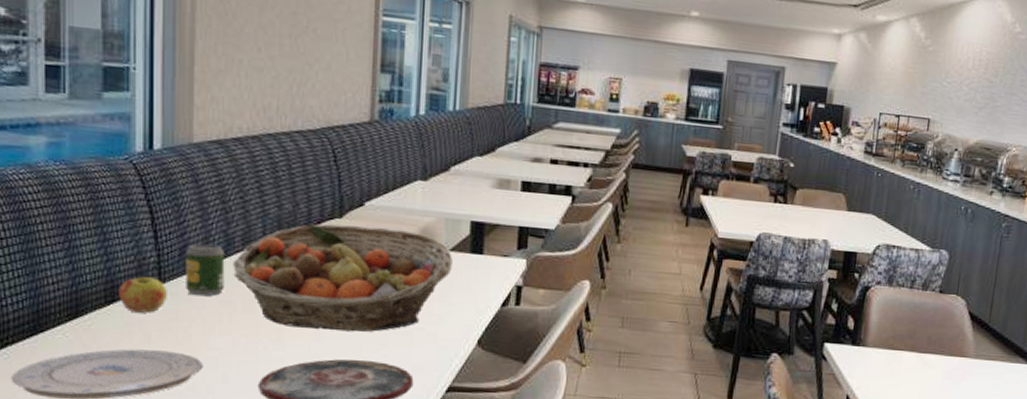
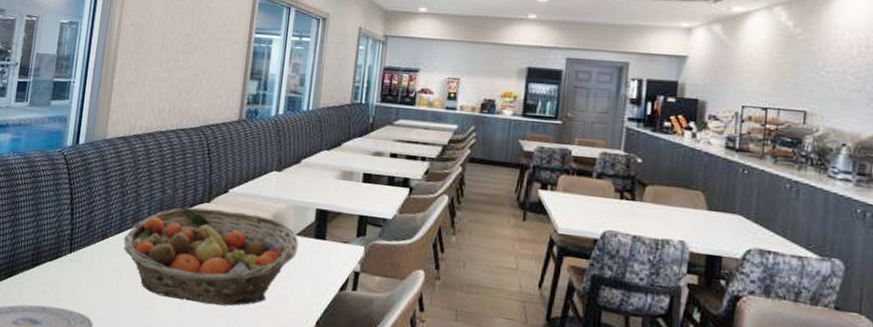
apple: present [119,277,167,313] -> none [41,245,75,276]
soda can: present [186,244,225,296] -> none [88,220,119,265]

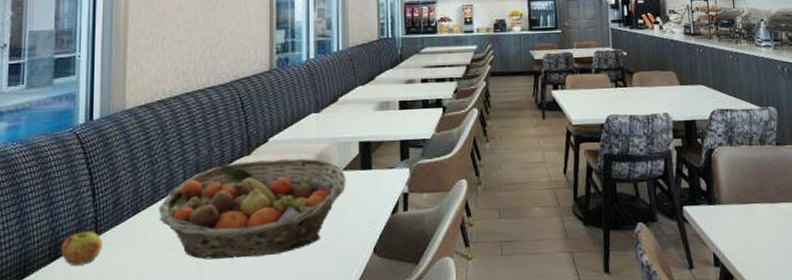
apple: none [41,245,75,276] -> present [61,231,102,266]

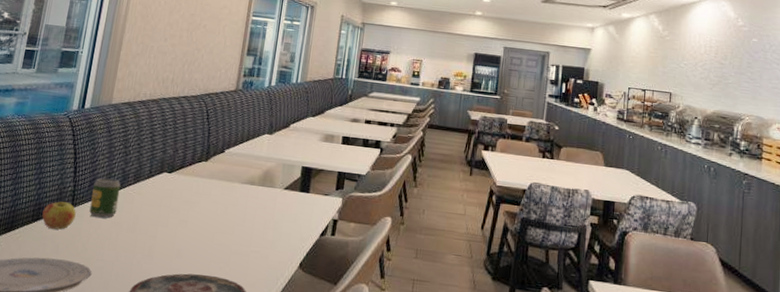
soda can: none [118,194,152,243] -> present [89,178,121,218]
fruit basket: present [159,158,346,260] -> none [124,165,286,253]

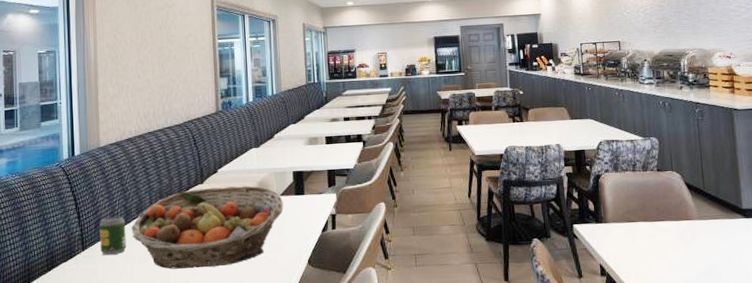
apple: present [42,201,76,230] -> none [56,246,88,274]
fruit basket: none [124,165,286,253] -> present [131,185,283,269]

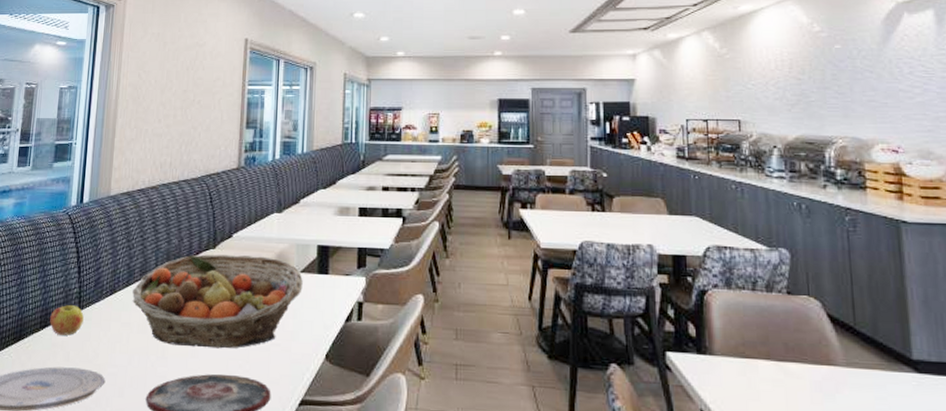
apple: none [56,246,88,274] -> present [50,305,84,335]
soda can: present [99,216,127,256] -> none [97,276,127,320]

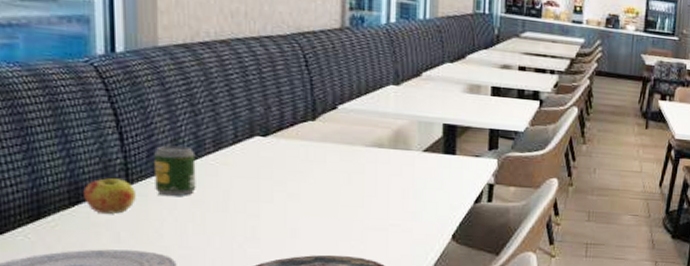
soda can: none [97,276,127,320] -> present [154,145,196,197]
fruit basket: present [132,254,303,349] -> none [205,126,426,229]

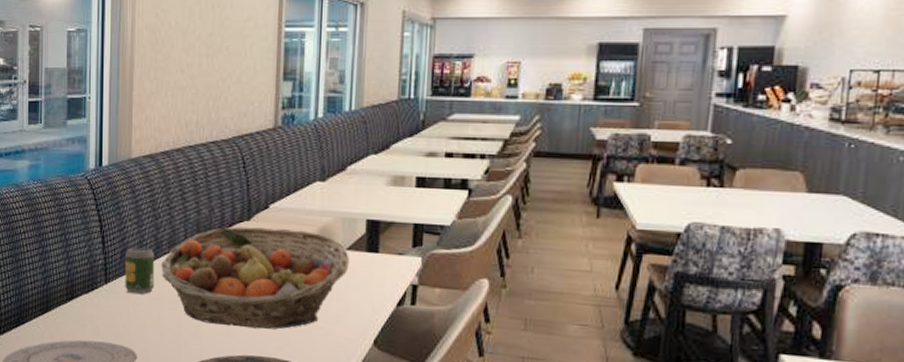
apple: present [83,178,136,214] -> none [76,277,111,309]
fruit basket: none [205,126,426,229] -> present [161,226,349,330]

